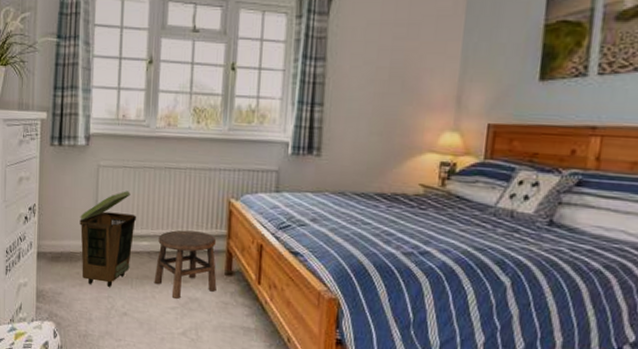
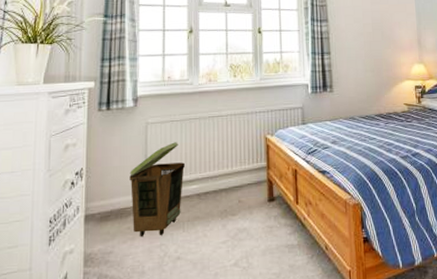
stool: present [154,230,217,299] -> none [204,167,262,232]

